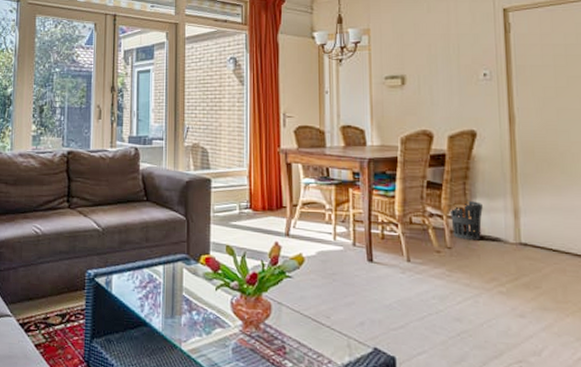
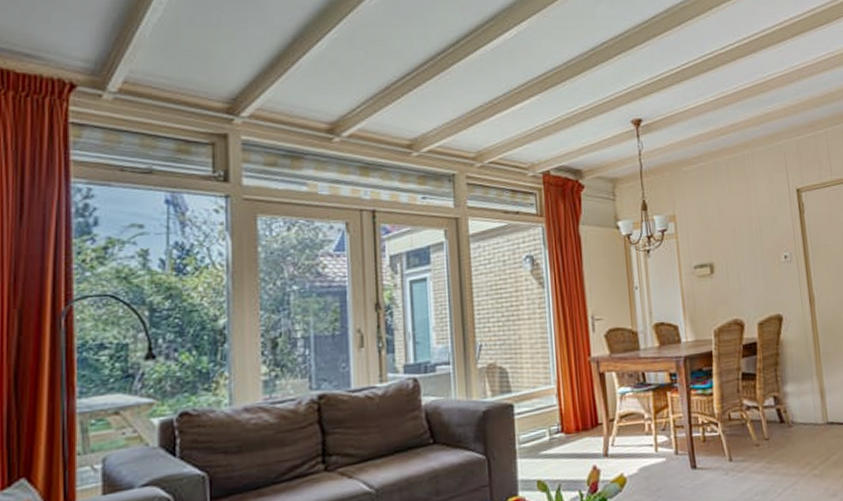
wastebasket: present [449,200,483,240] -> none [764,386,794,429]

